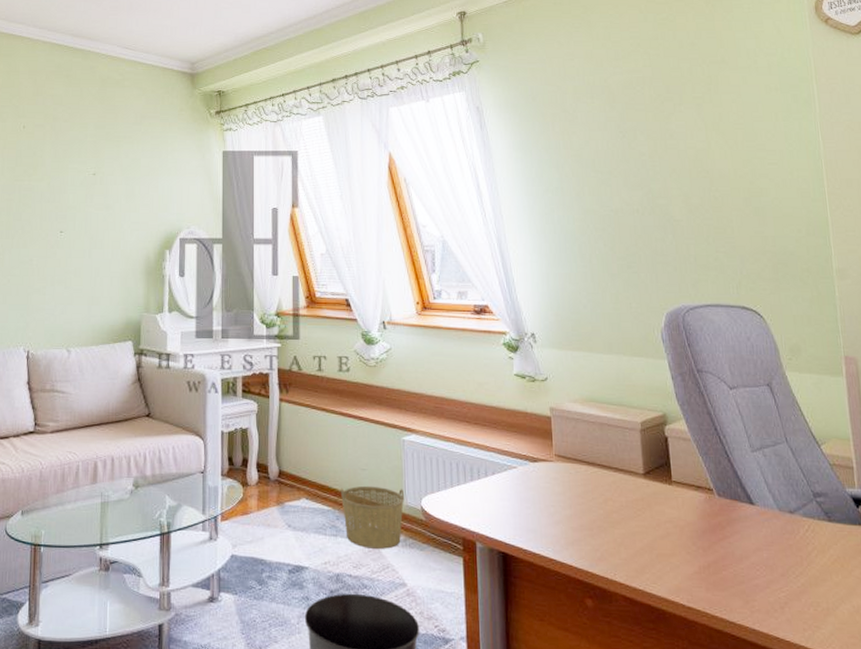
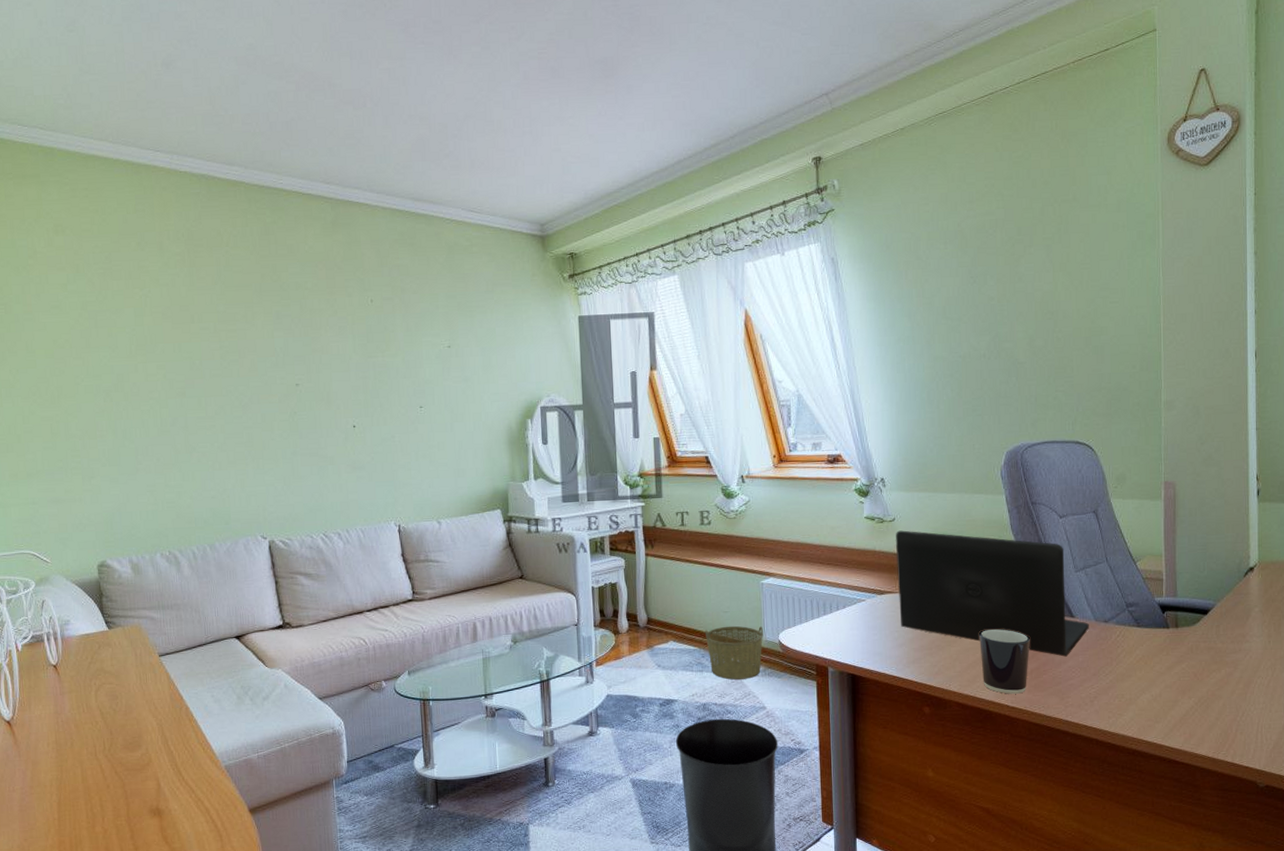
laptop: none [549,391,772,551] -> present [896,530,1089,657]
mug: none [646,511,706,592] -> present [979,628,1031,694]

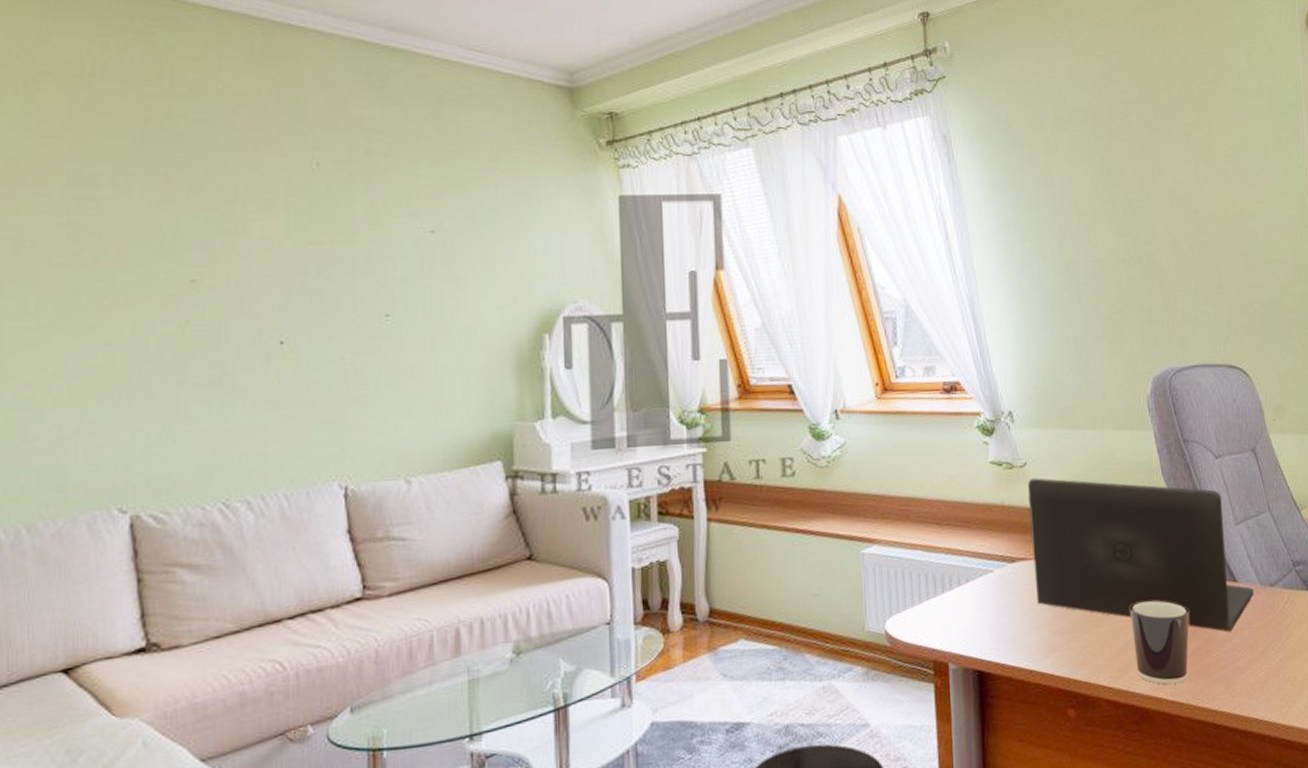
basket: present [704,625,763,680] -> none [787,612,865,689]

